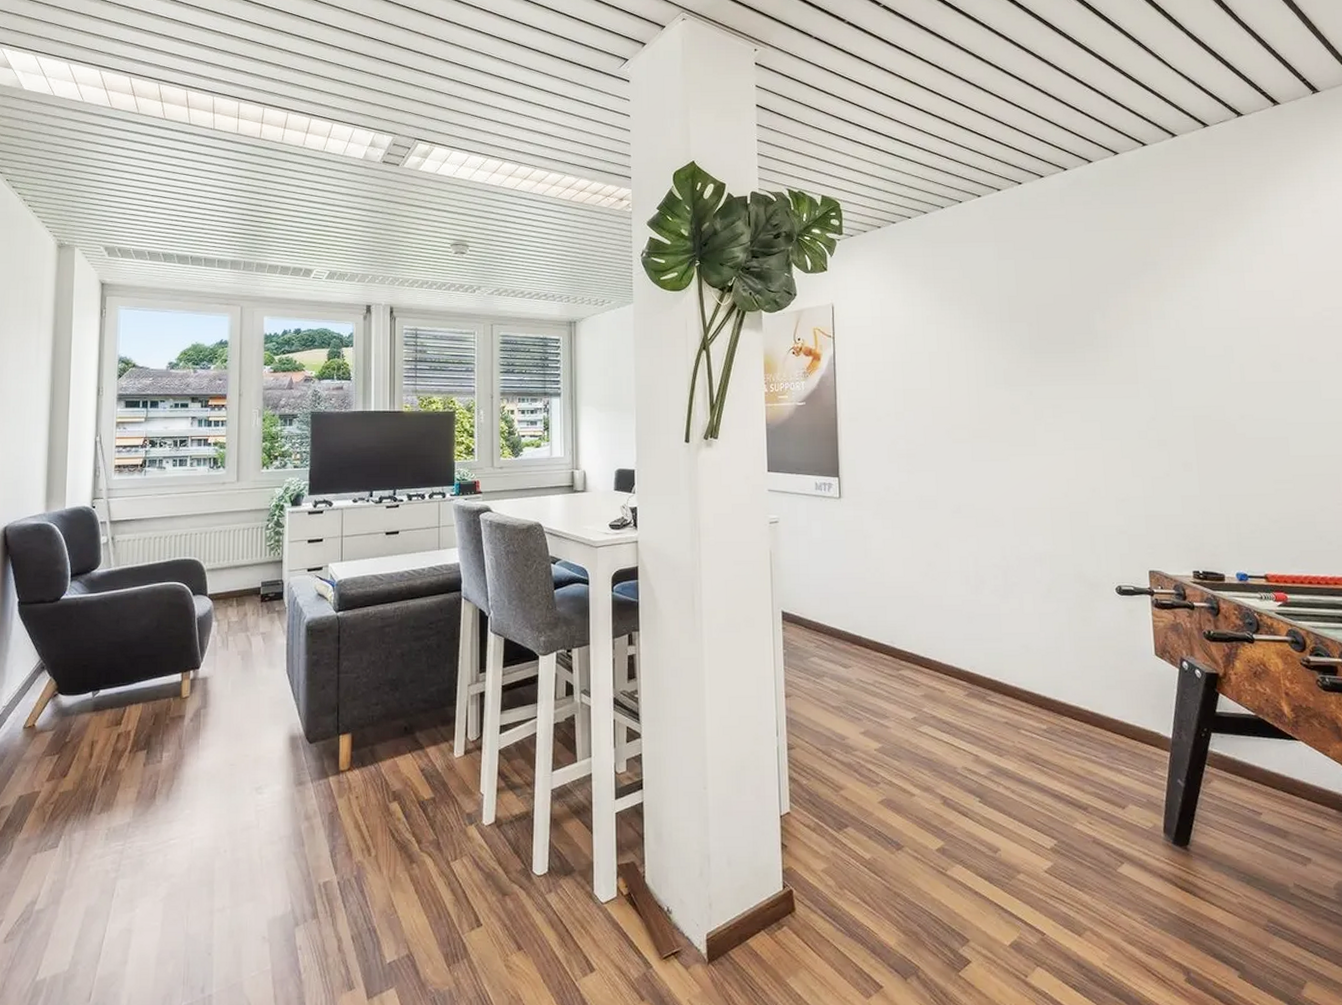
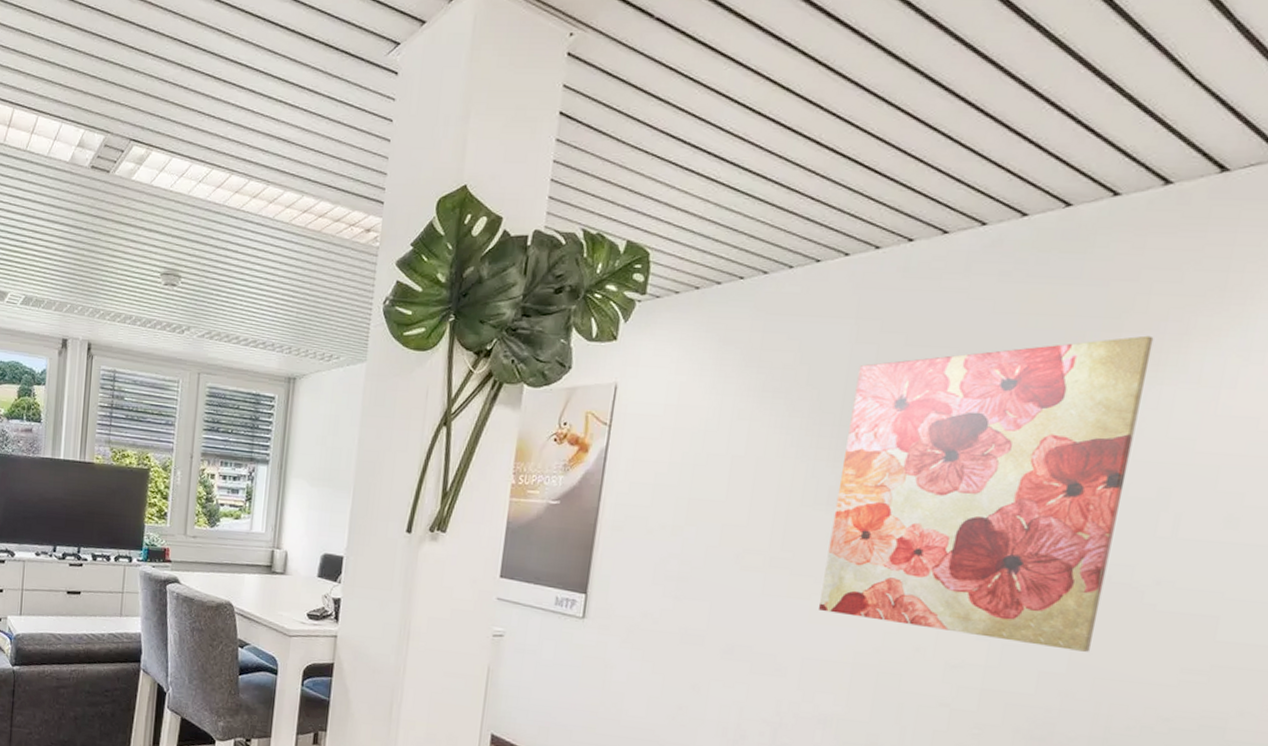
wall art: none [1005,239,1211,476] -> present [818,335,1154,652]

